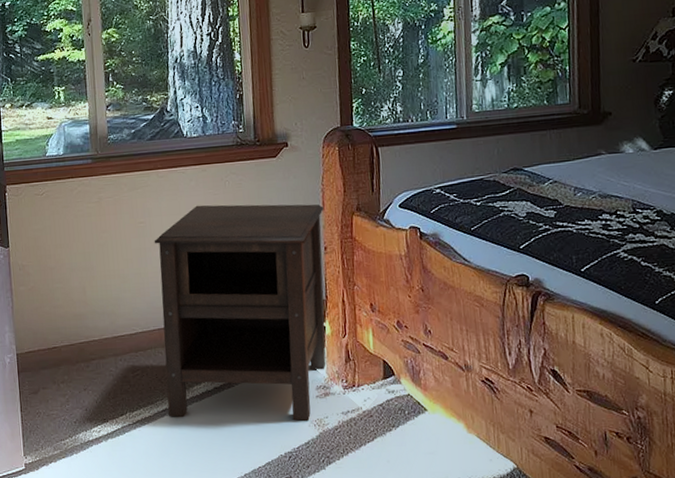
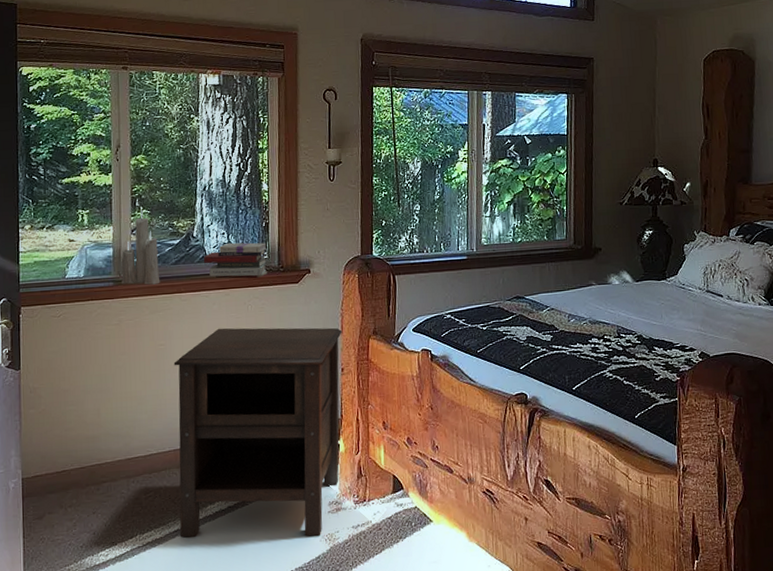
candle: none [98,85,137,162] -> present [120,210,160,285]
books: none [178,115,243,154] -> present [203,242,267,279]

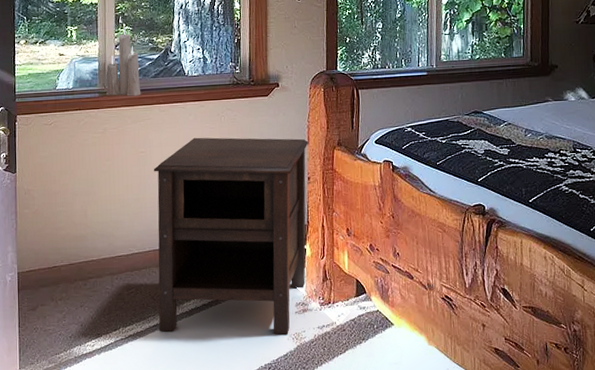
books: present [203,242,267,279] -> none [180,57,239,92]

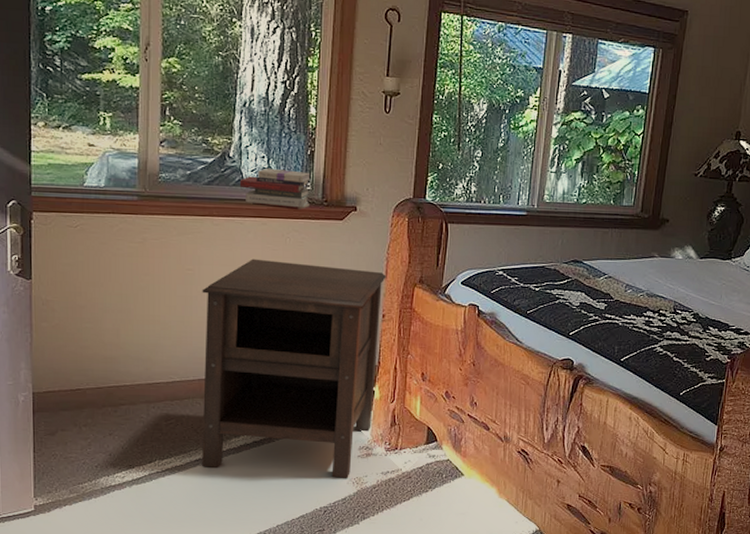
candle: present [105,27,141,96] -> none [146,120,191,204]
books: none [180,57,239,92] -> present [239,168,311,211]

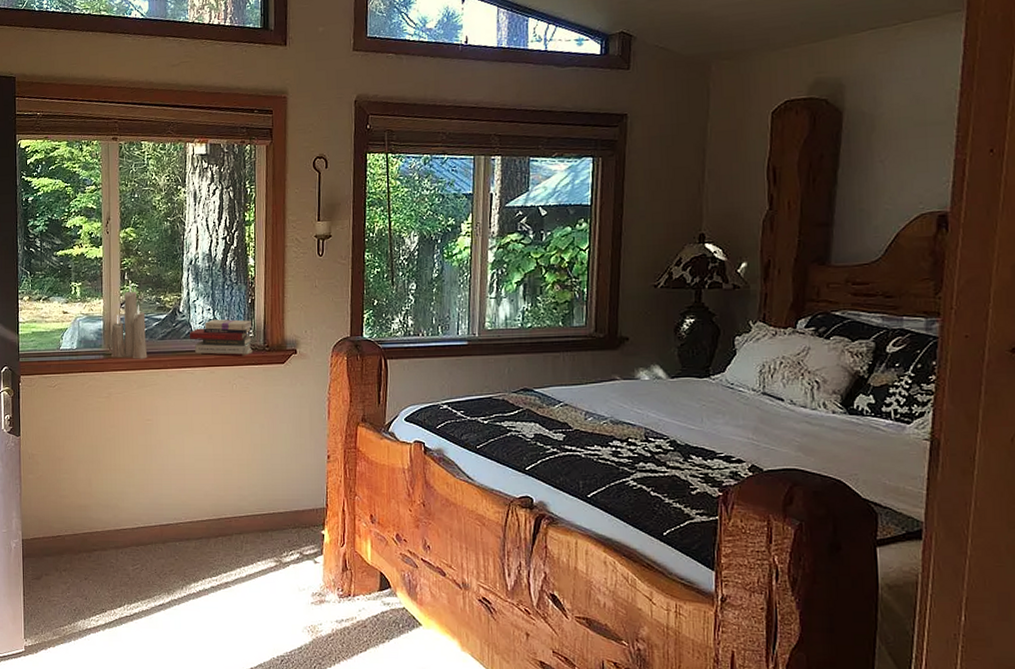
candle: none [146,120,191,204] -> present [110,284,148,359]
nightstand: present [201,258,386,478] -> none [160,406,329,626]

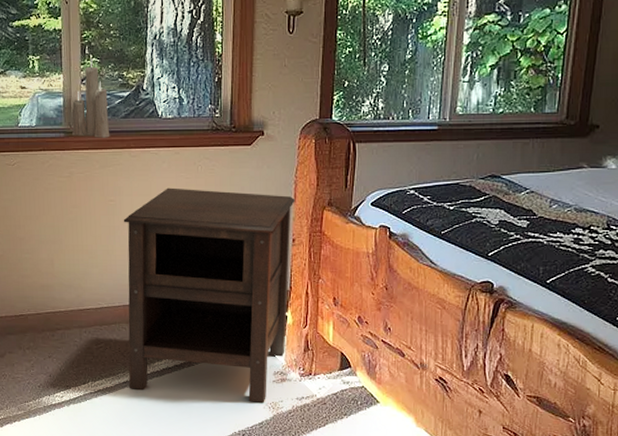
nightstand: none [160,406,329,626] -> present [123,187,295,403]
books: present [189,319,252,357] -> none [153,97,219,138]

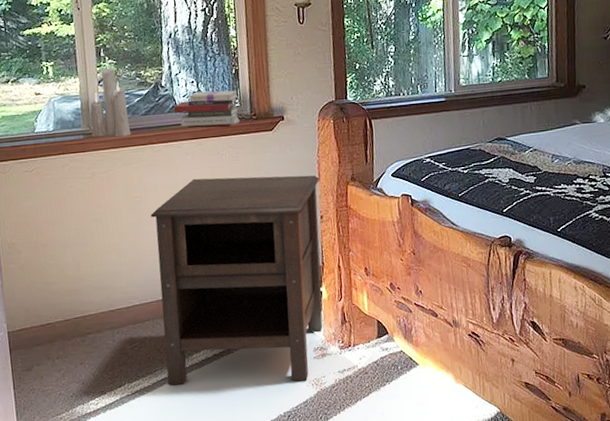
books: none [153,97,219,138] -> present [173,90,240,128]

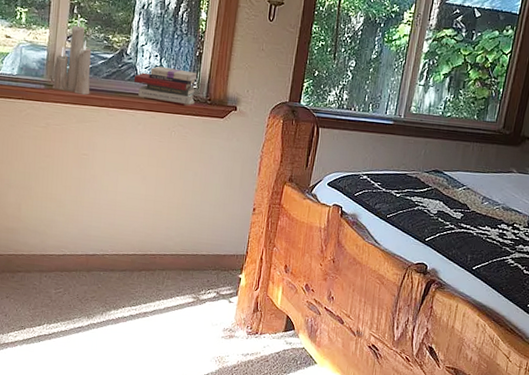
nightstand: present [150,175,323,386] -> none [83,148,259,356]

